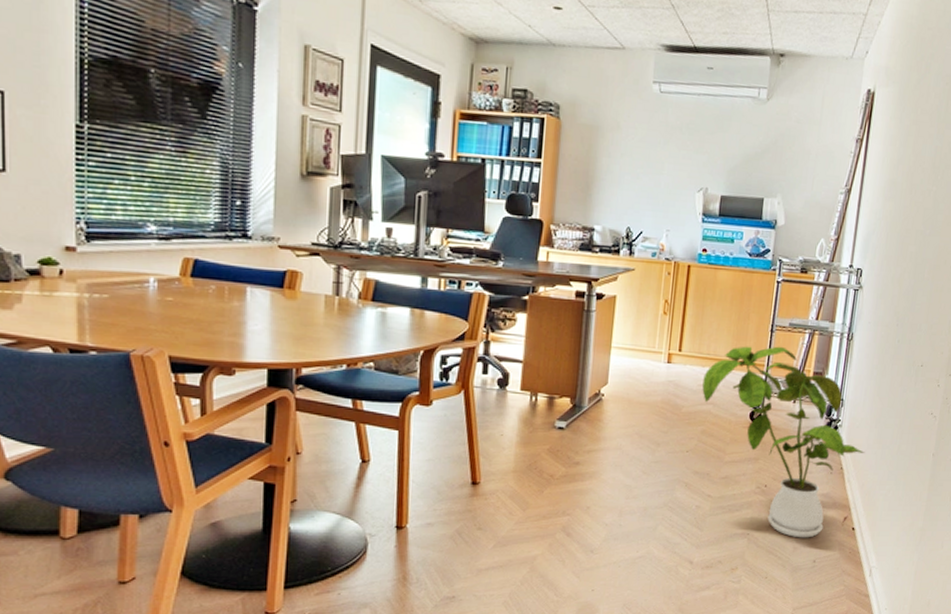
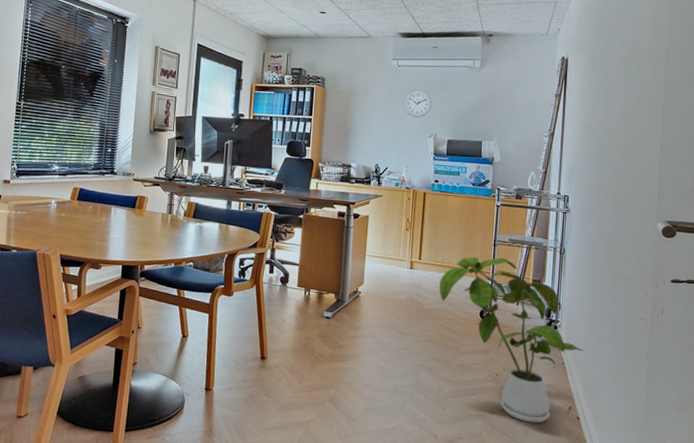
wall clock: none [666,127,703,165] -> present [404,90,432,117]

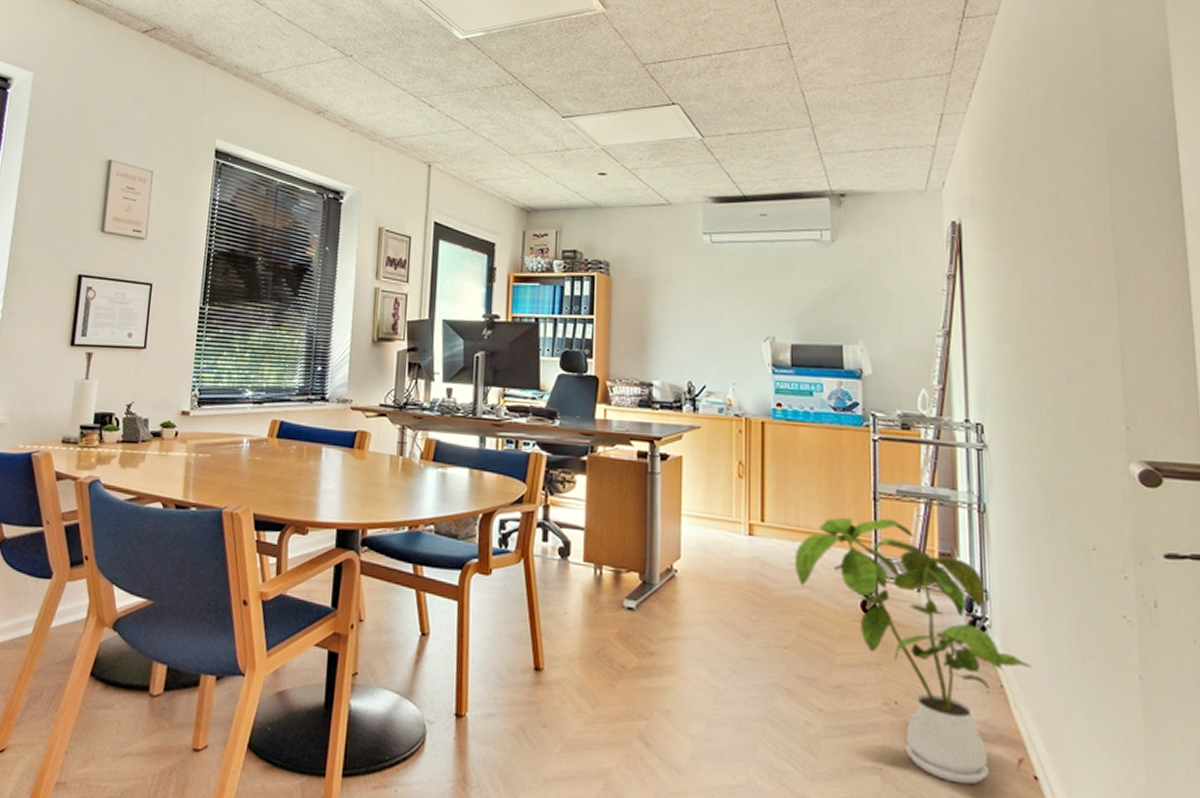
wall clock: present [404,90,432,117] -> none [724,275,764,313]

